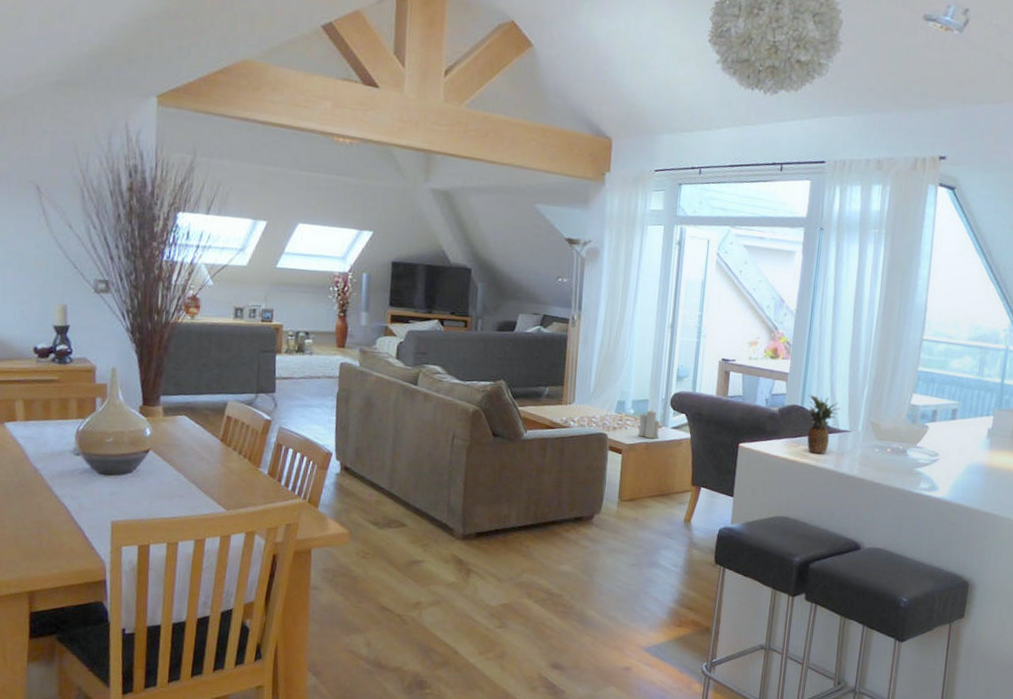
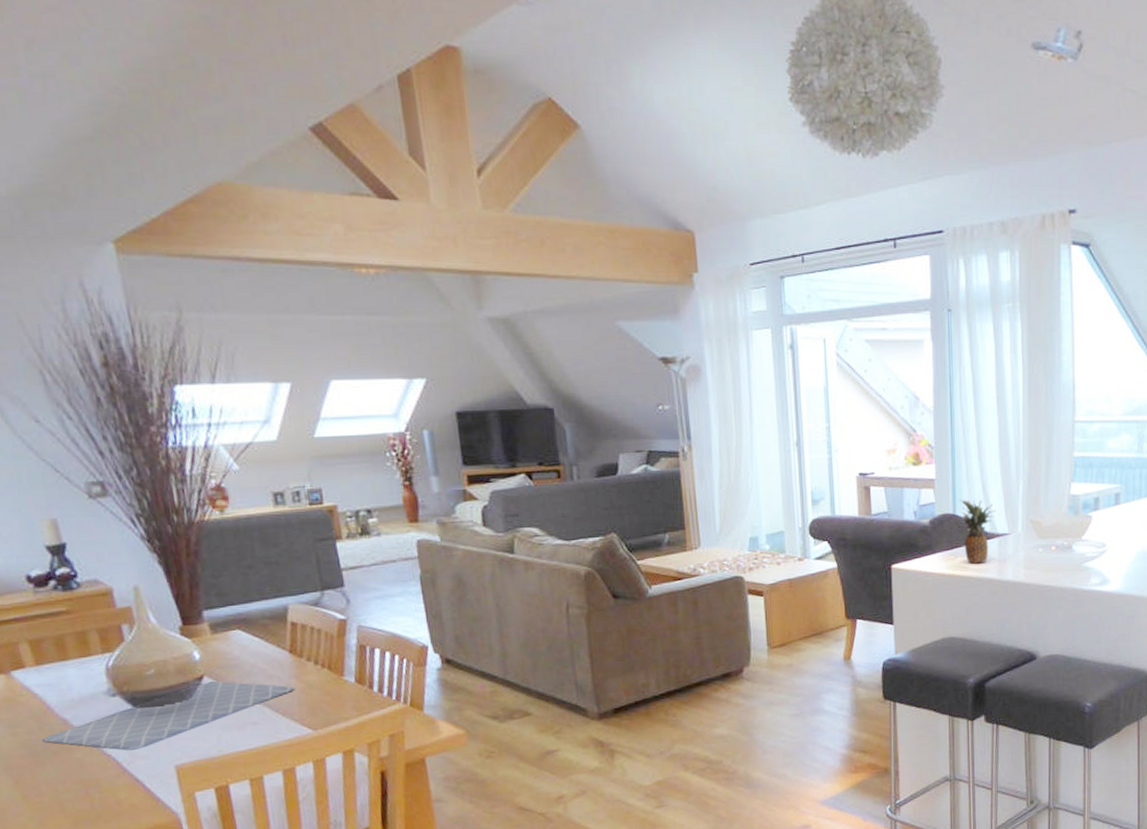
placemat: none [16,455,219,503] -> present [43,681,295,751]
candle: present [638,410,660,439] -> none [777,542,803,575]

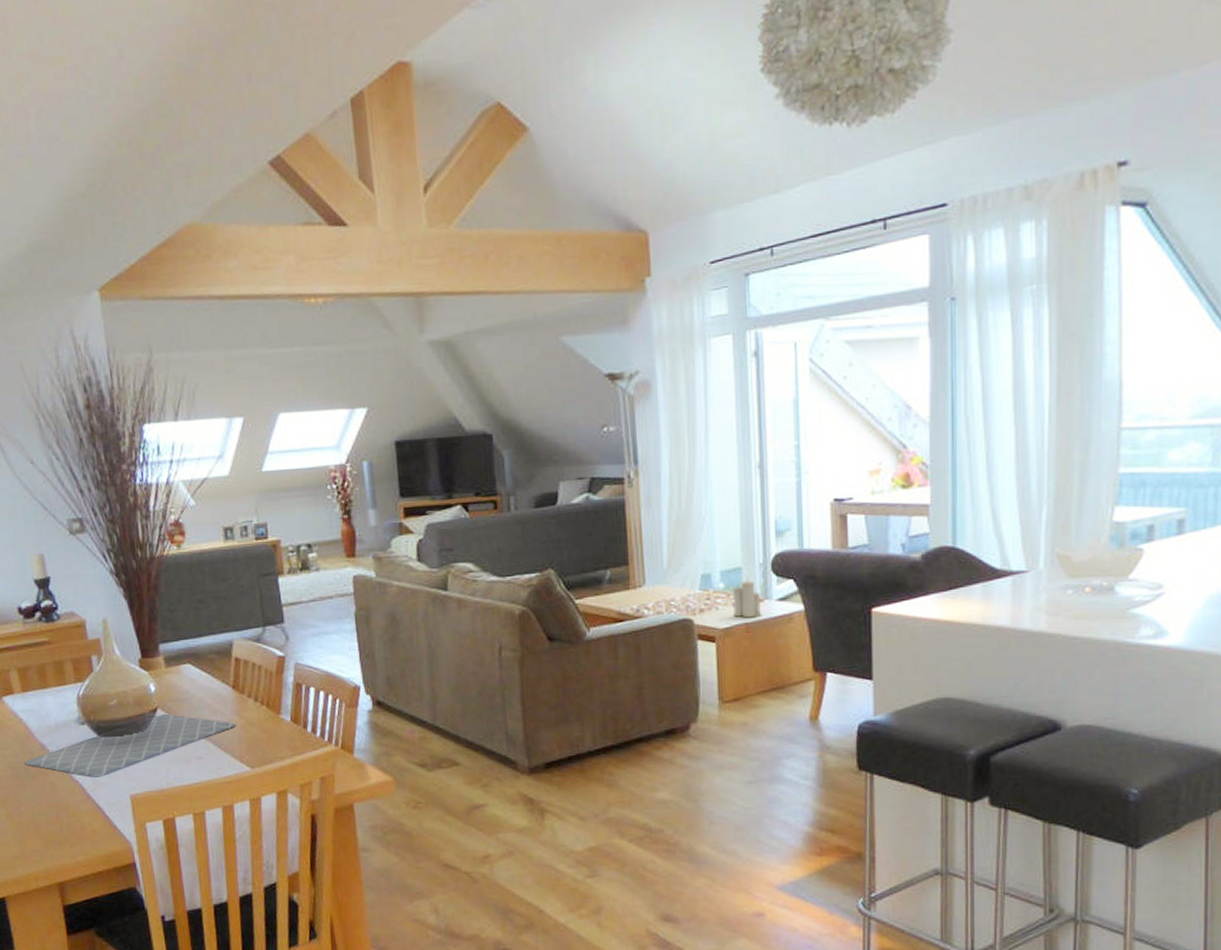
candle: none [777,542,803,575] -> present [733,580,762,618]
fruit: present [959,500,996,565] -> none [961,529,1010,609]

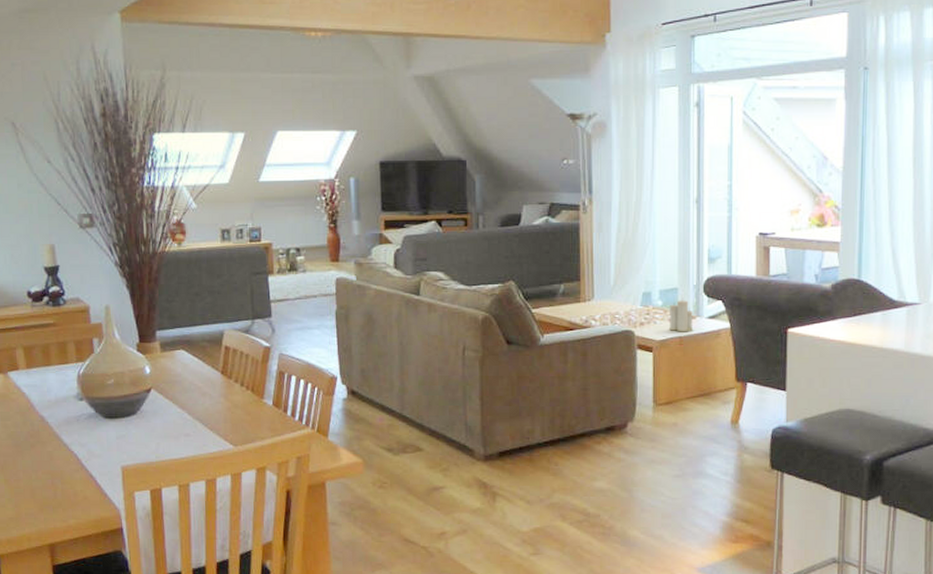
placemat: present [25,714,236,778] -> none [25,395,222,449]

